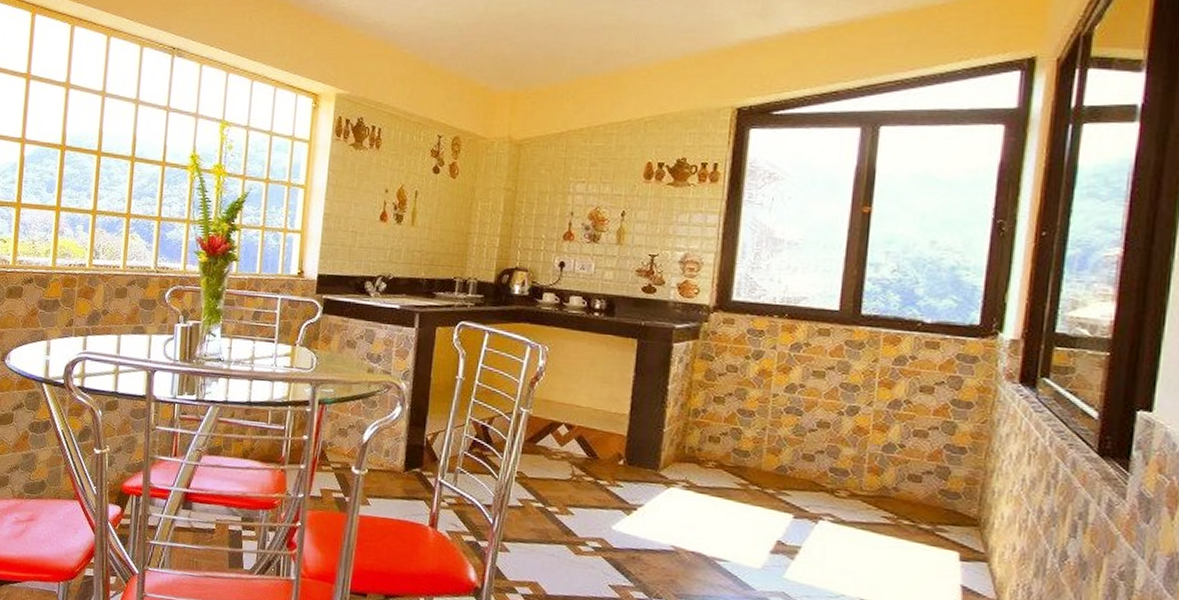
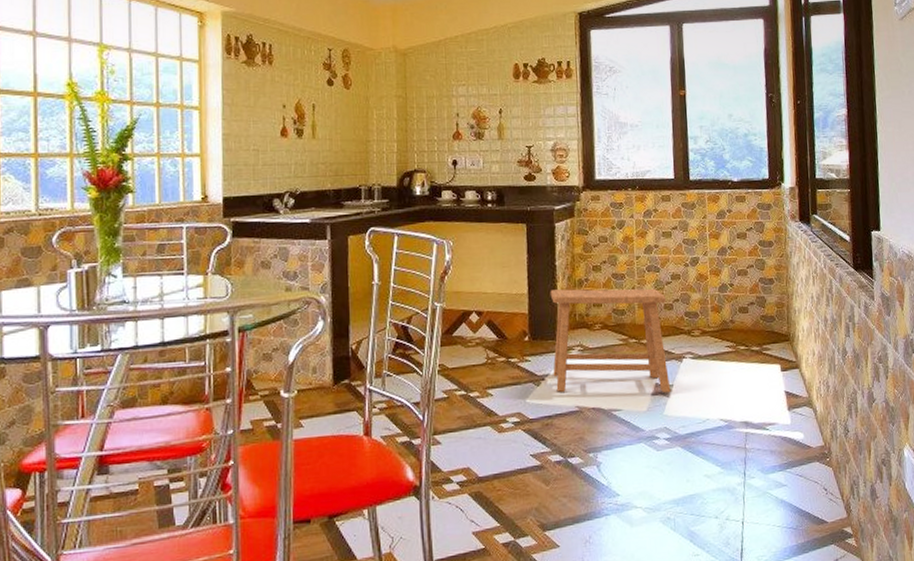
stool: none [648,415,806,555] -> present [550,288,671,394]

